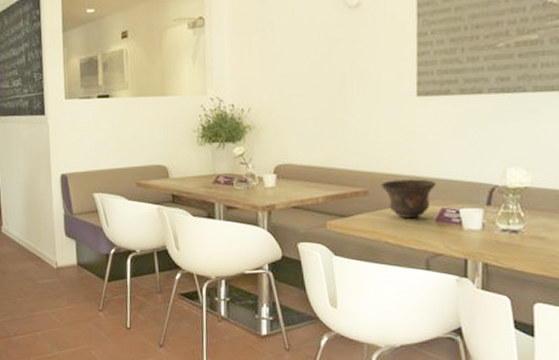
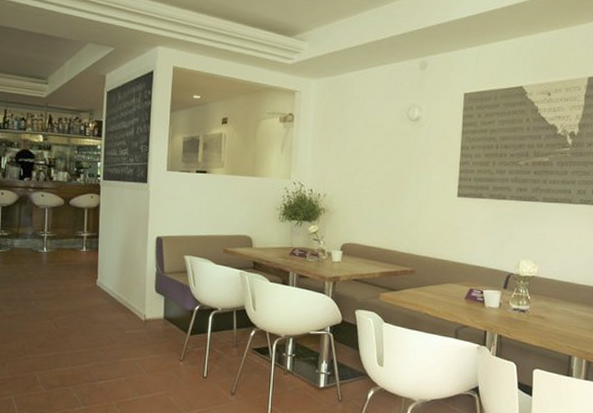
bowl: present [380,179,436,219] -> none [425,263,467,296]

